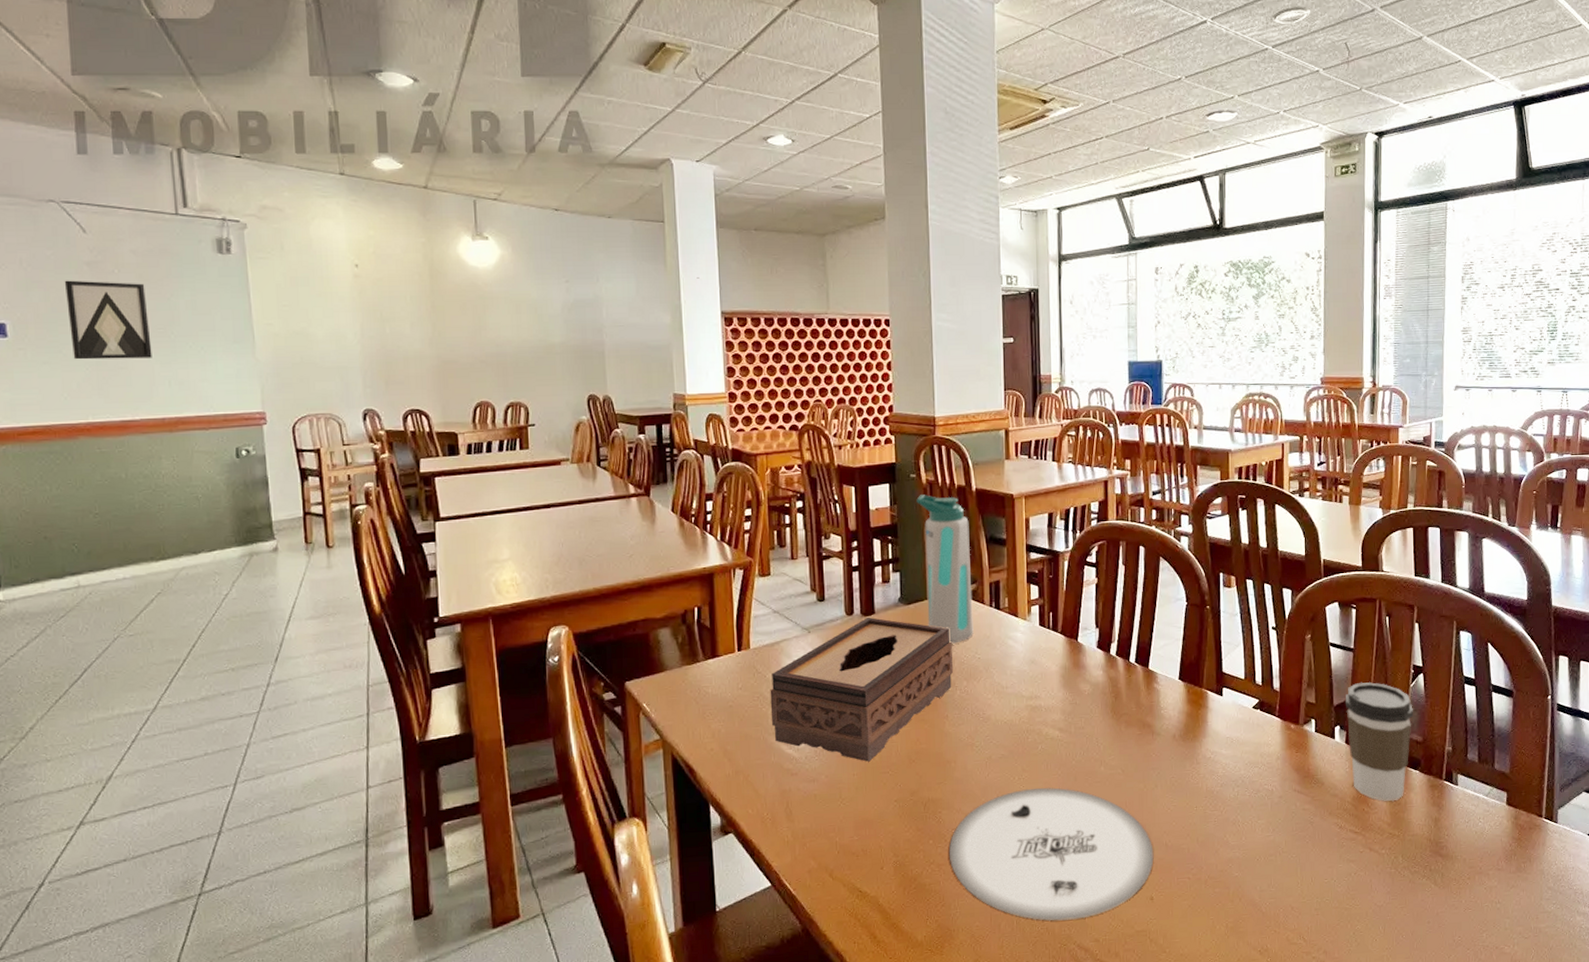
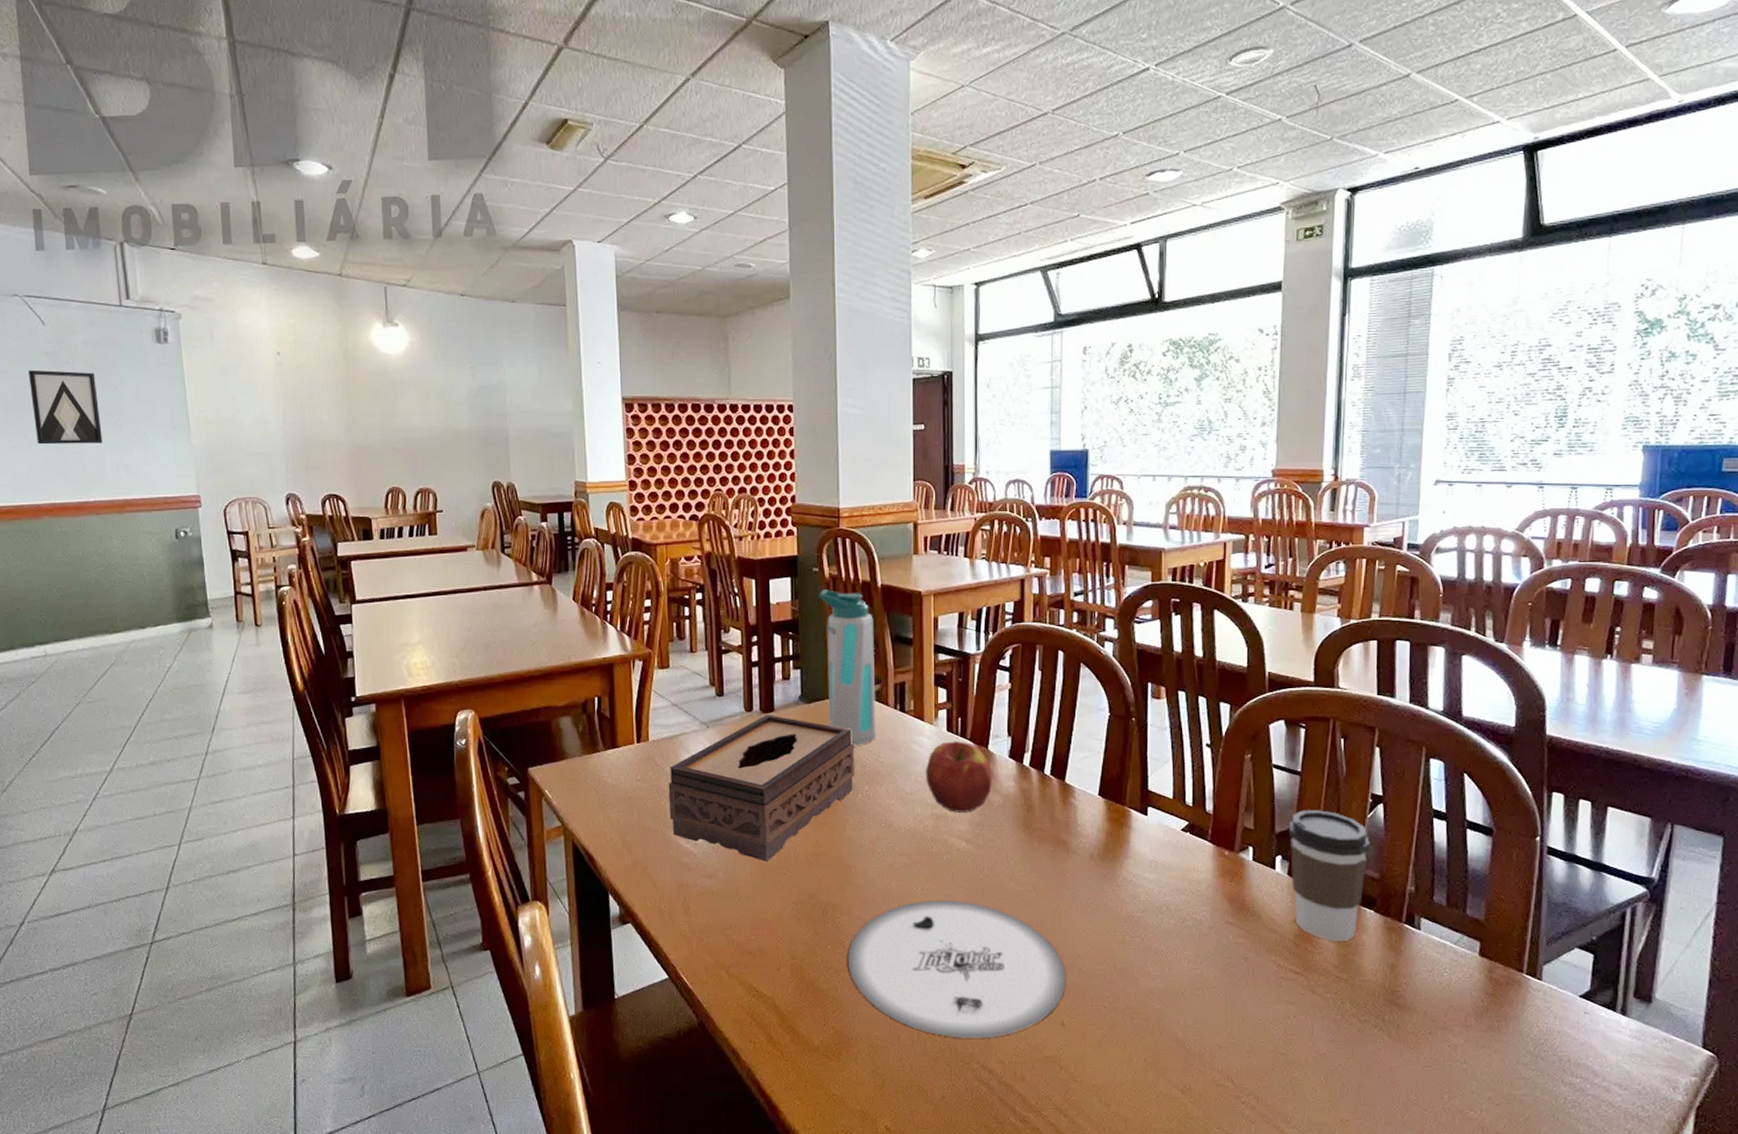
apple: none [1019,635,1083,703] -> present [925,741,993,813]

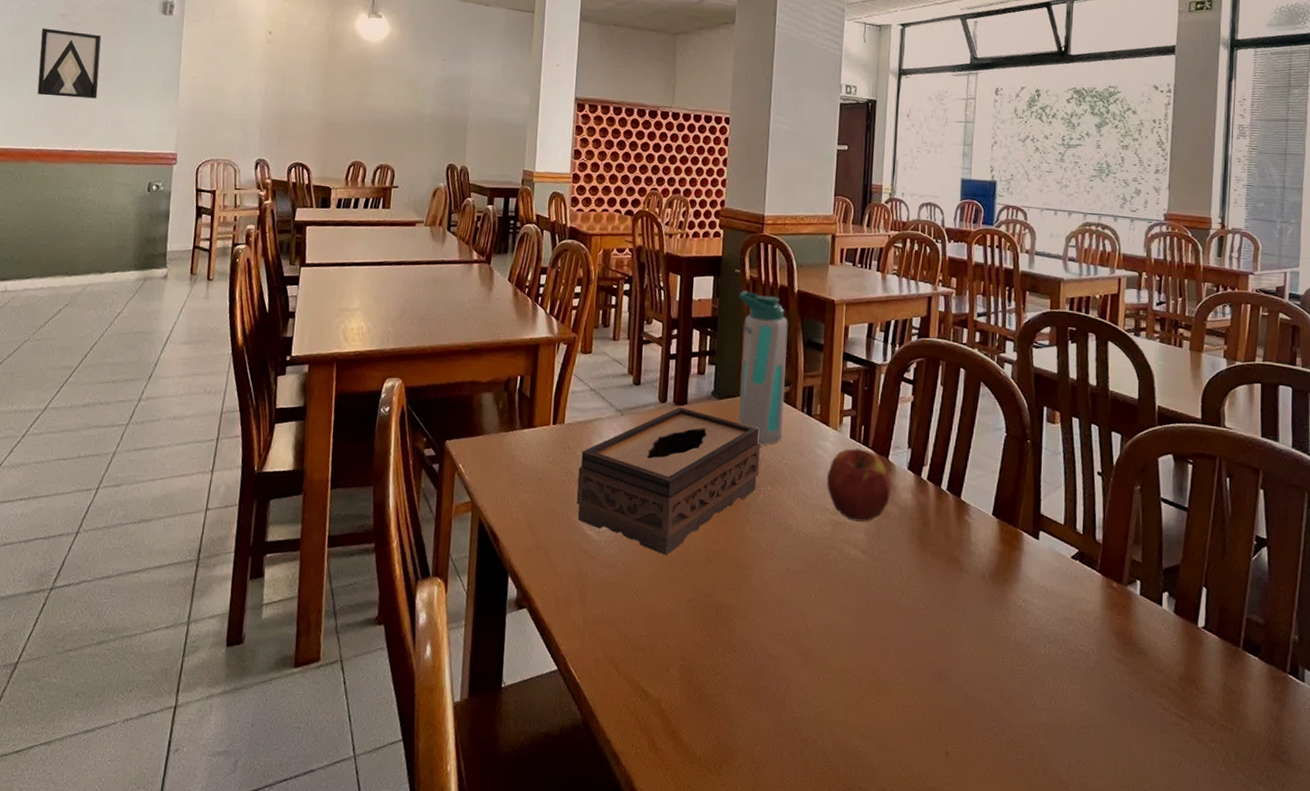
plate: present [848,899,1066,1038] -> none [737,609,953,763]
coffee cup: present [1288,810,1370,942] -> none [1175,547,1254,689]

